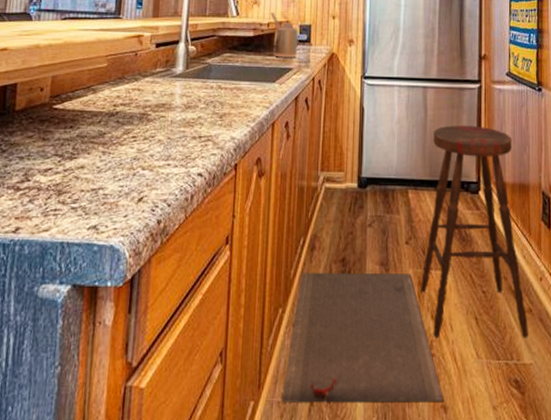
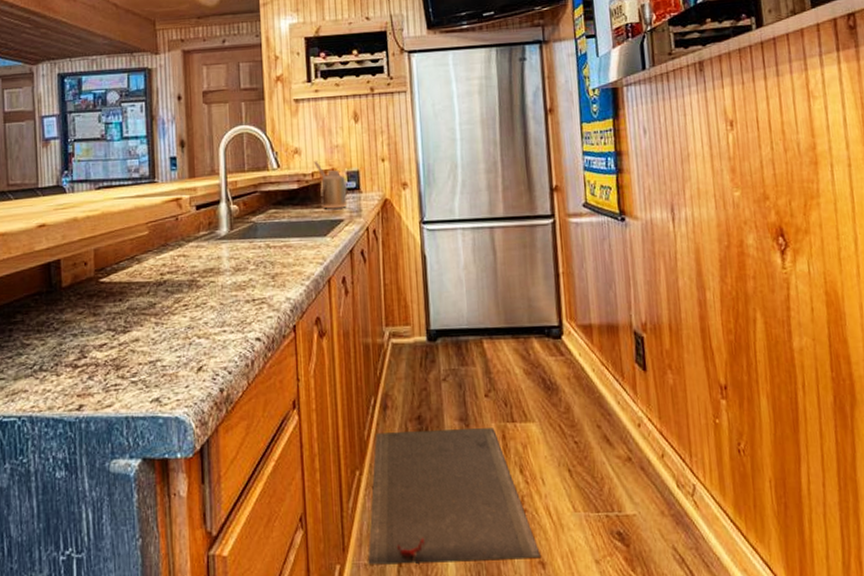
bar stool: present [420,125,528,338] -> none [505,265,629,493]

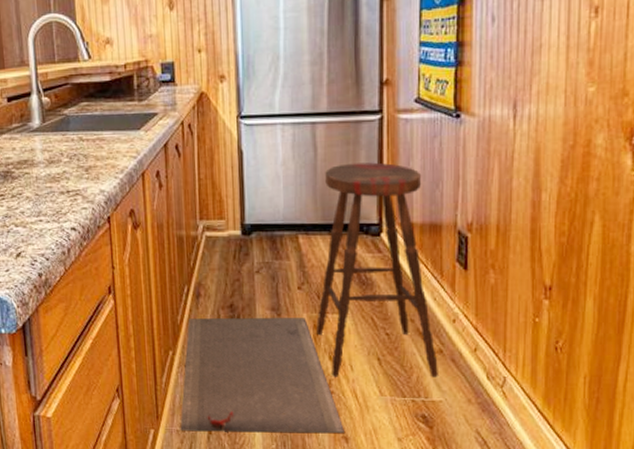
soap dispenser: present [314,161,348,209] -> none [126,52,162,102]
bar stool: none [505,265,629,493] -> present [315,162,438,378]

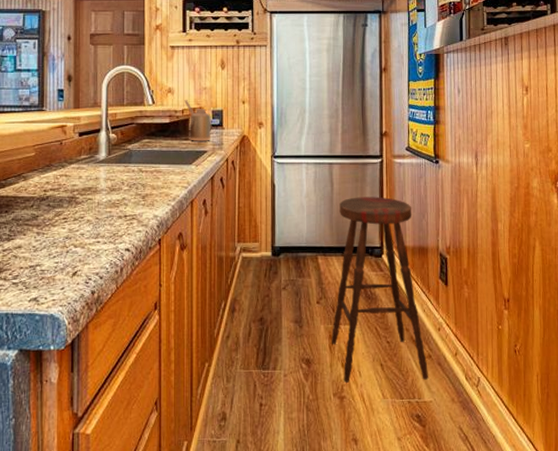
soap dispenser: none [126,52,162,102] -> present [184,100,211,141]
door mat: present [180,318,344,433] -> none [211,329,354,441]

